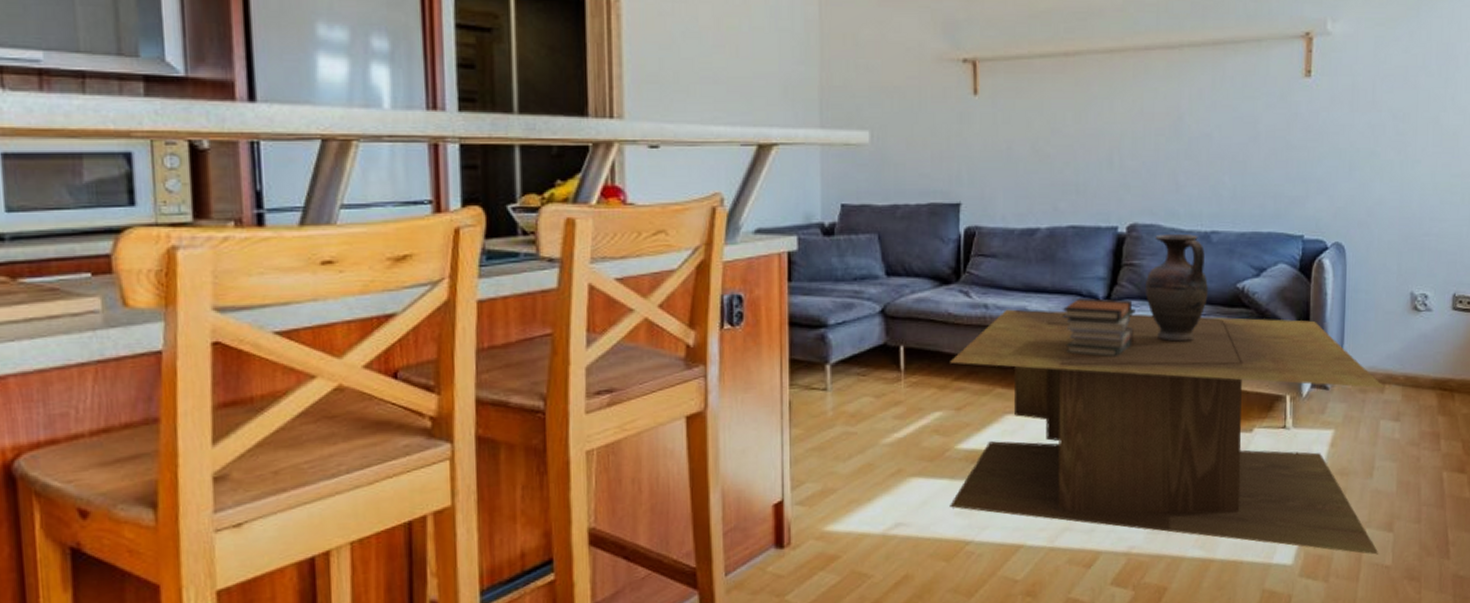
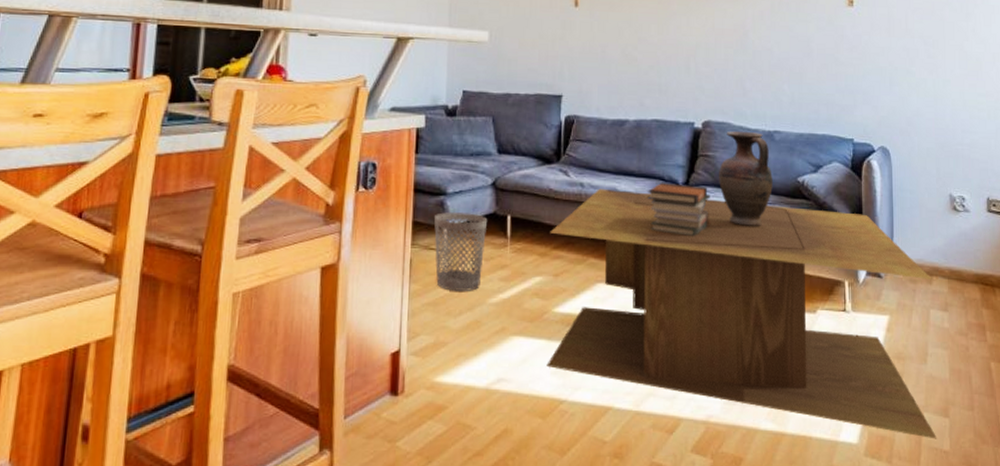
wastebasket: none [815,346,877,433] -> present [434,212,488,291]

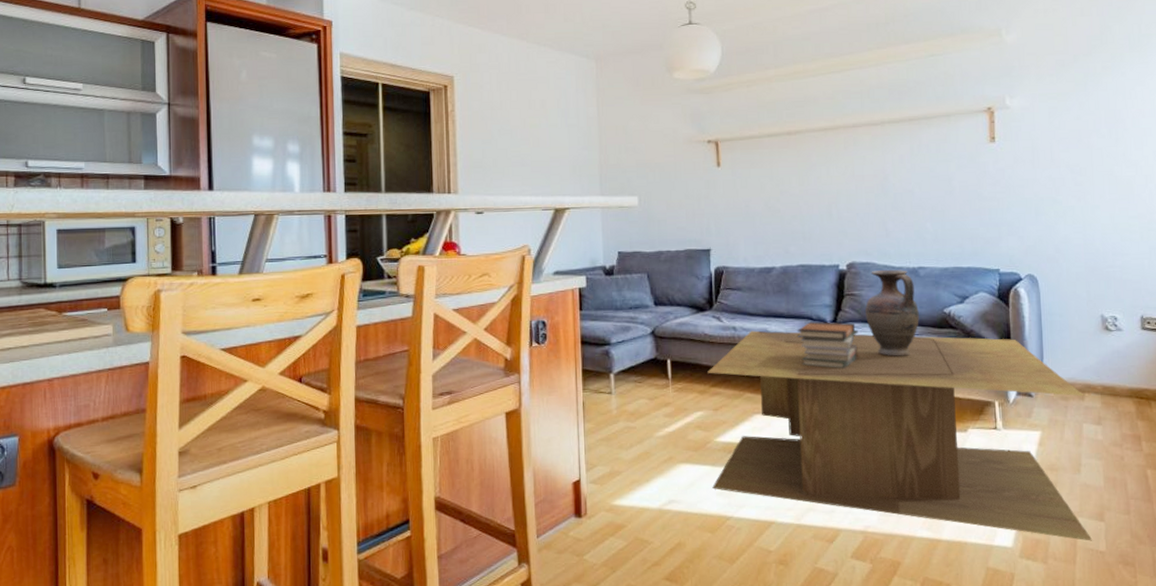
wastebasket: present [434,212,488,291] -> none [602,359,650,428]

